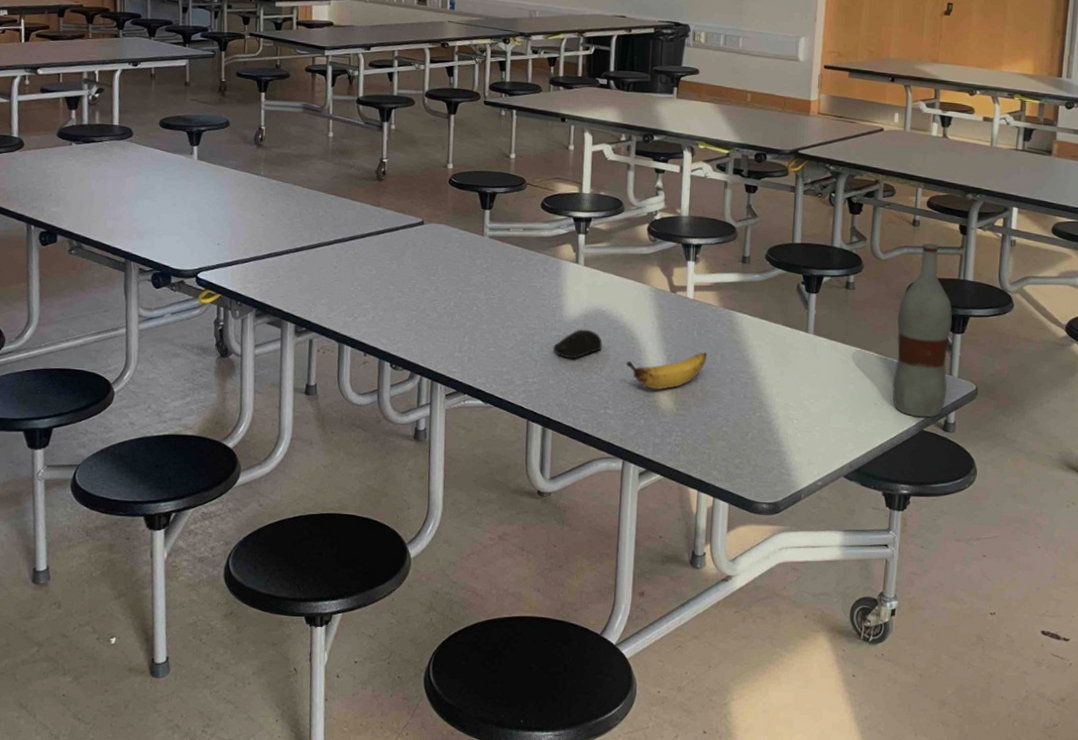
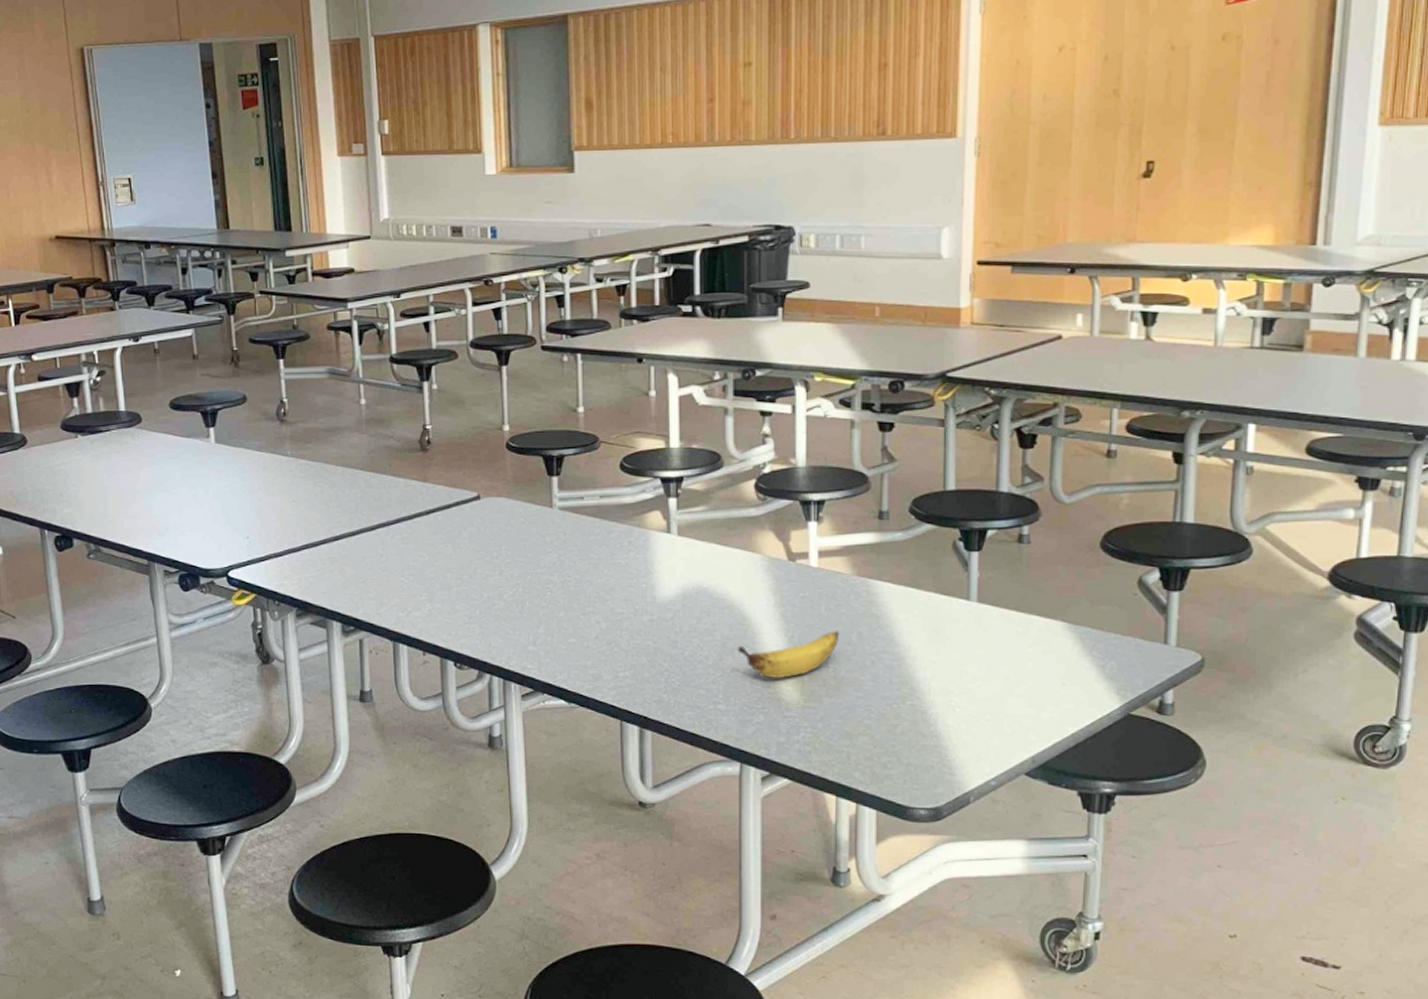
computer mouse: present [552,329,602,359] -> none [645,611,706,647]
bottle: present [892,243,953,418] -> none [1086,478,1167,698]

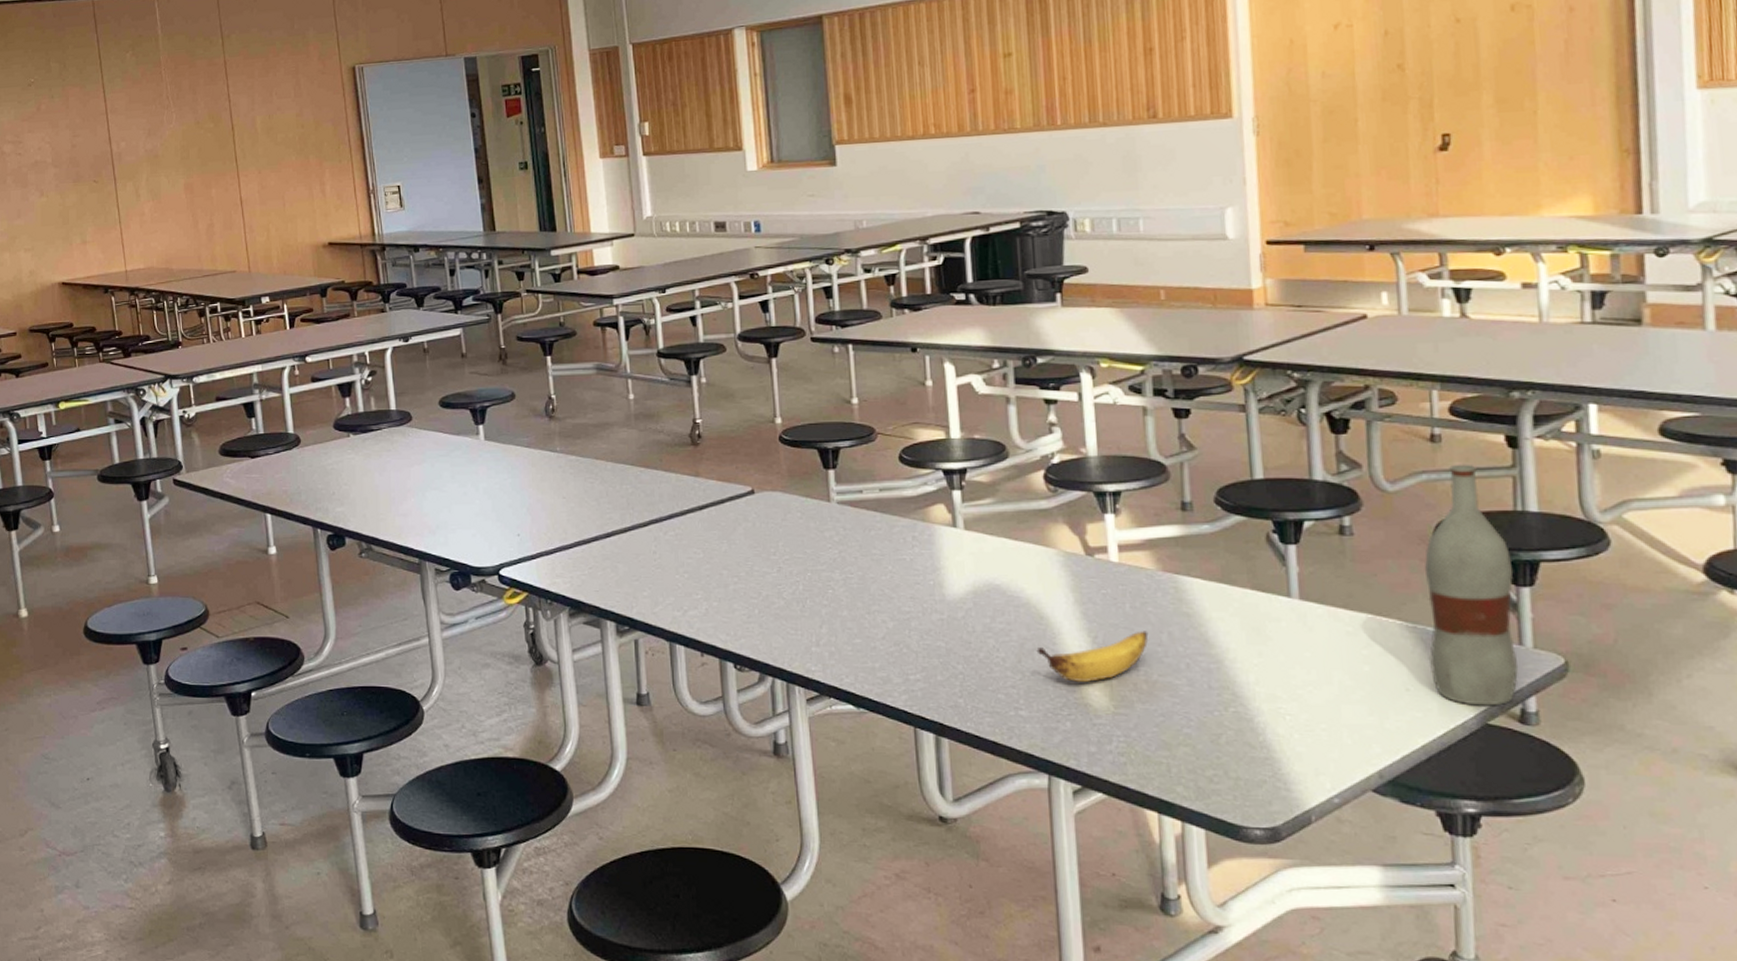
bottle: none [1086,478,1167,698] -> present [1424,464,1519,706]

